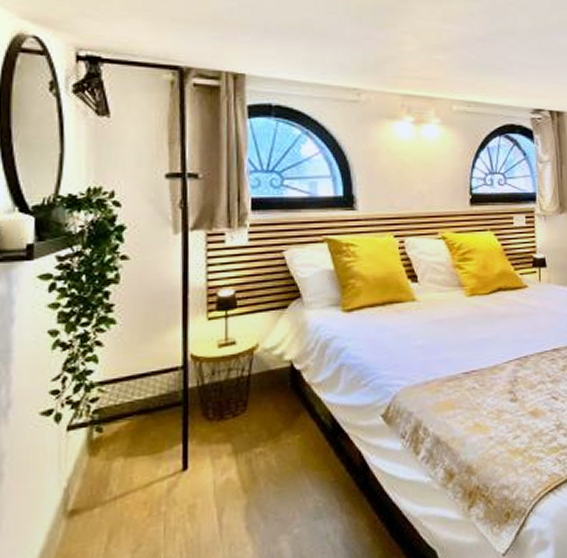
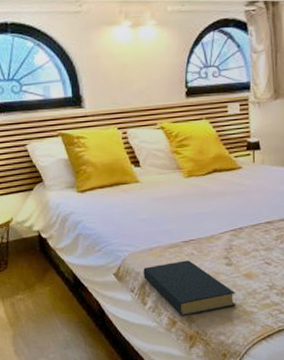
hardback book: none [417,396,521,467] -> present [143,260,236,316]

